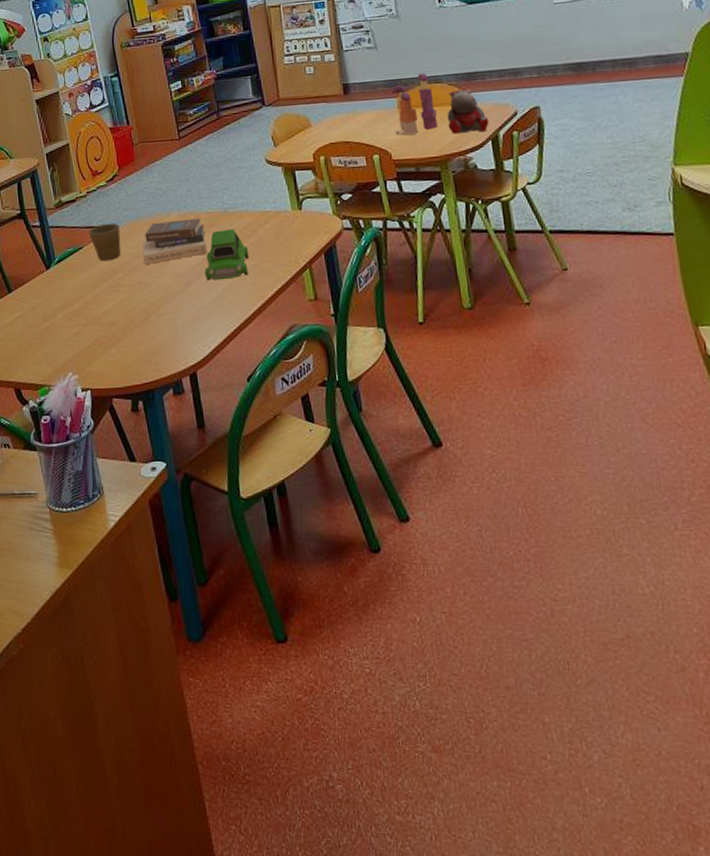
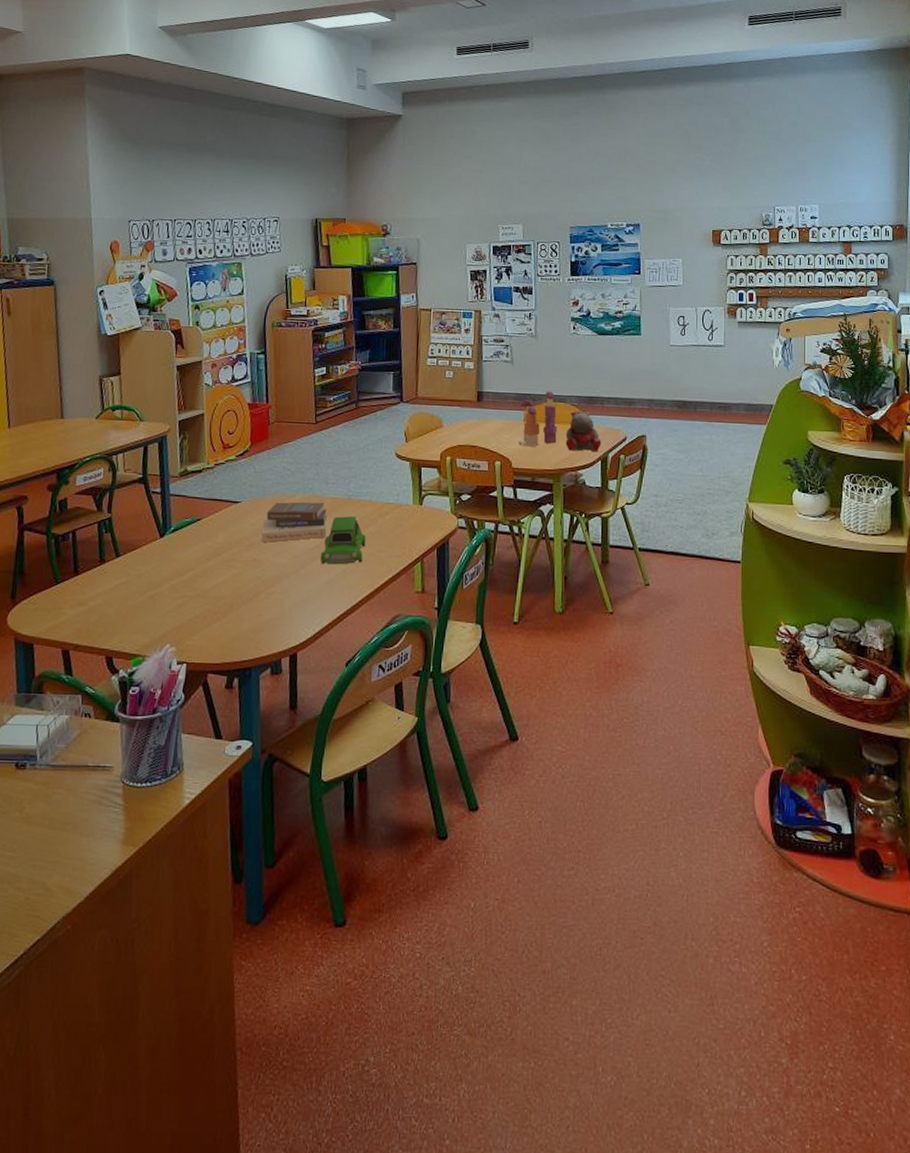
cup: present [88,223,121,261] -> none [210,497,243,535]

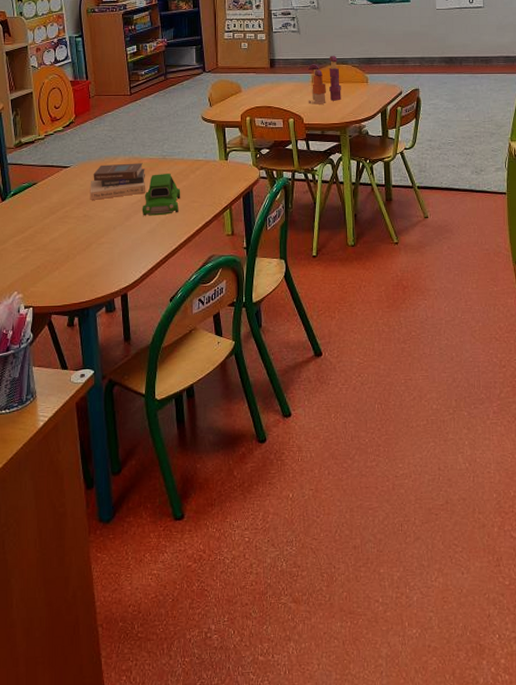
toy animal: present [565,411,602,452] -> none [349,71,381,106]

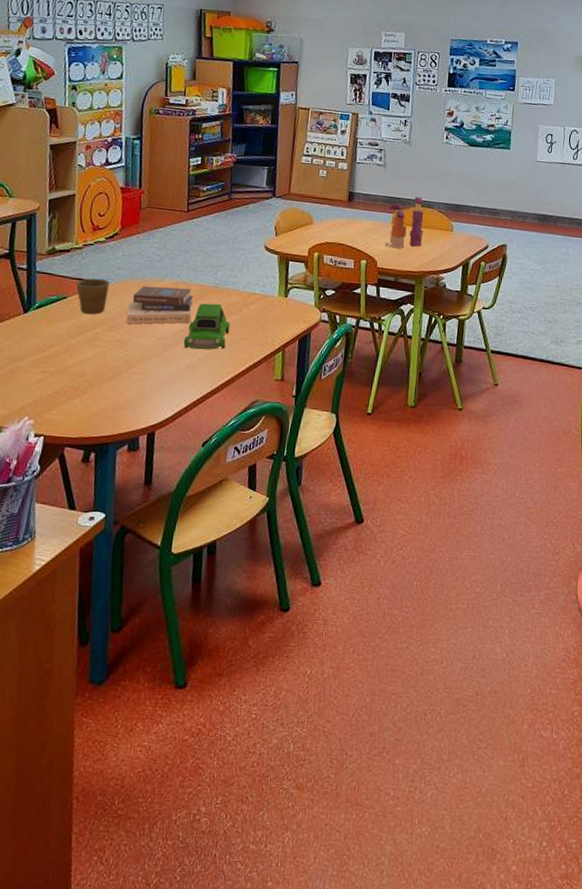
cup: none [43,163,72,196] -> present [76,278,110,315]

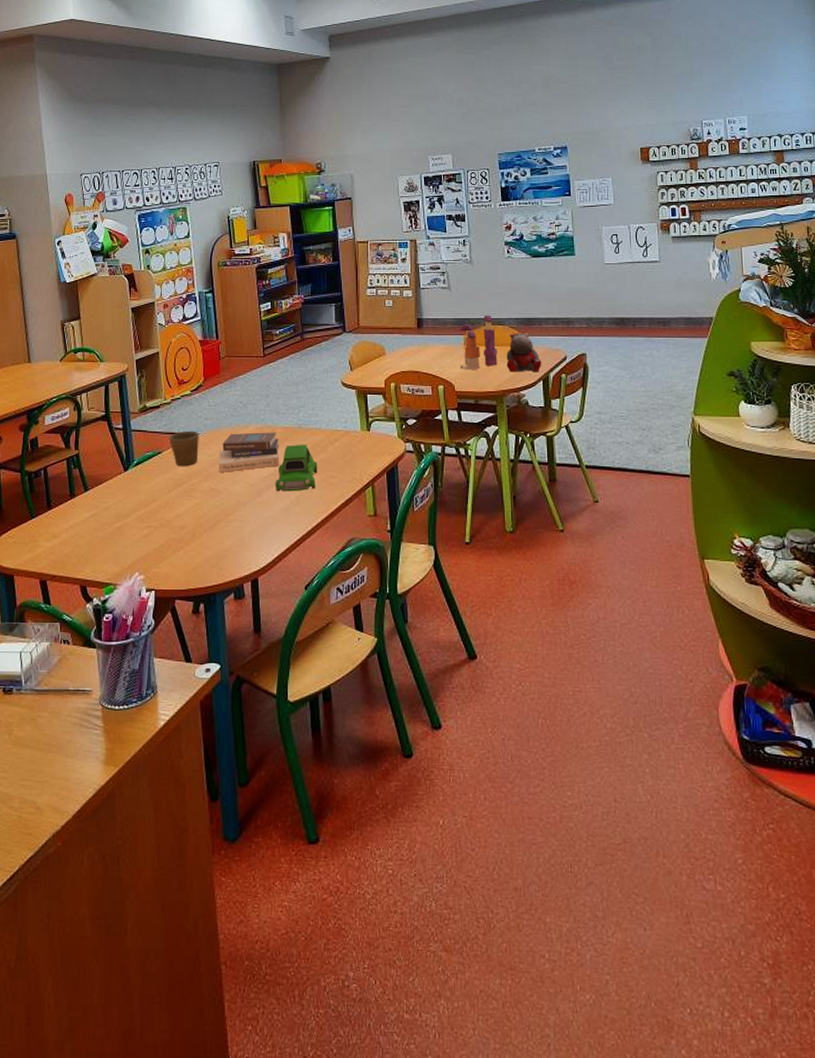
toy animal: none [430,217,464,258] -> present [506,333,542,373]

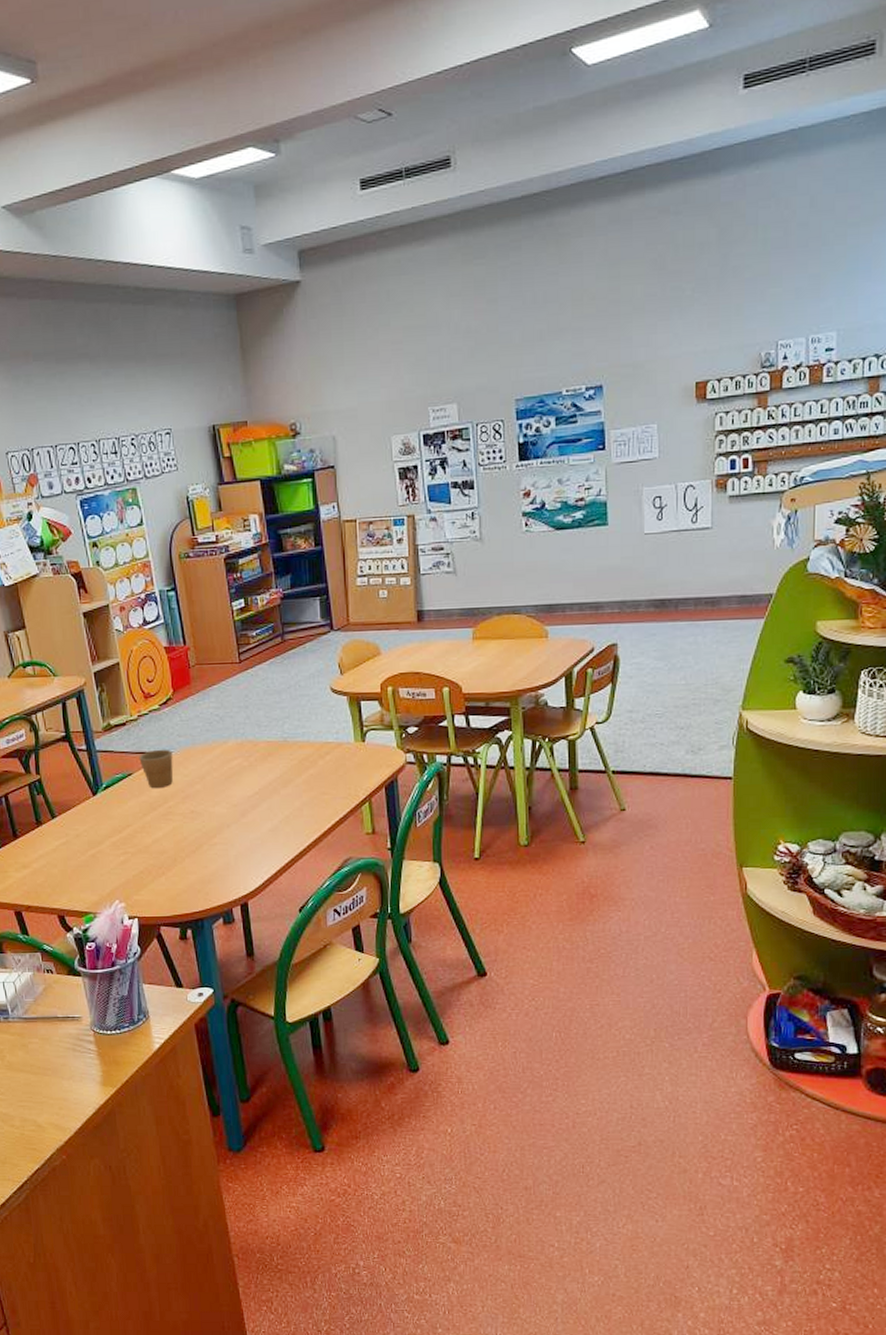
books: present [218,432,280,472] -> none [196,747,265,793]
toy car: present [275,445,318,492] -> none [260,760,308,812]
toy blocks: present [459,314,498,370] -> none [467,602,512,668]
toy animal: present [506,333,542,373] -> none [522,622,565,669]

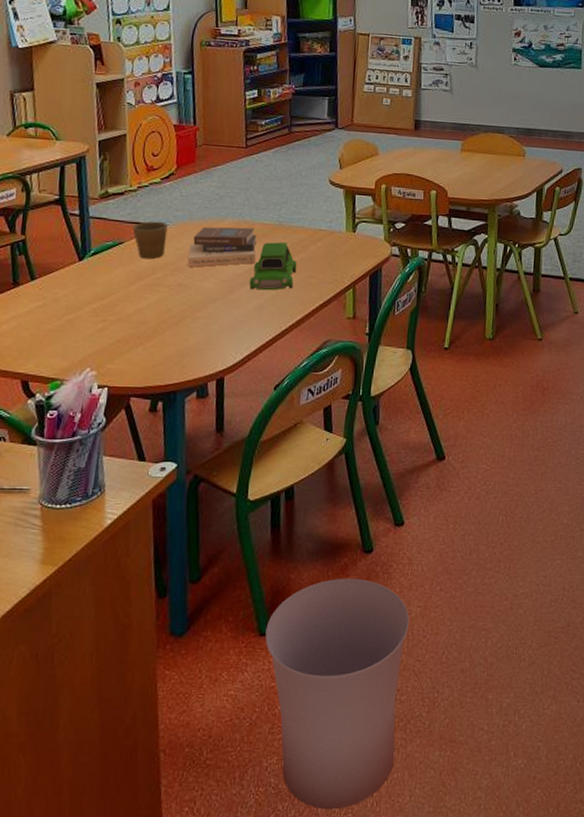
books: none [196,747,265,793] -> present [187,226,257,267]
toy car: none [260,760,308,812] -> present [249,242,298,291]
waste bin: none [319,1098,464,1315] -> present [265,579,409,809]

